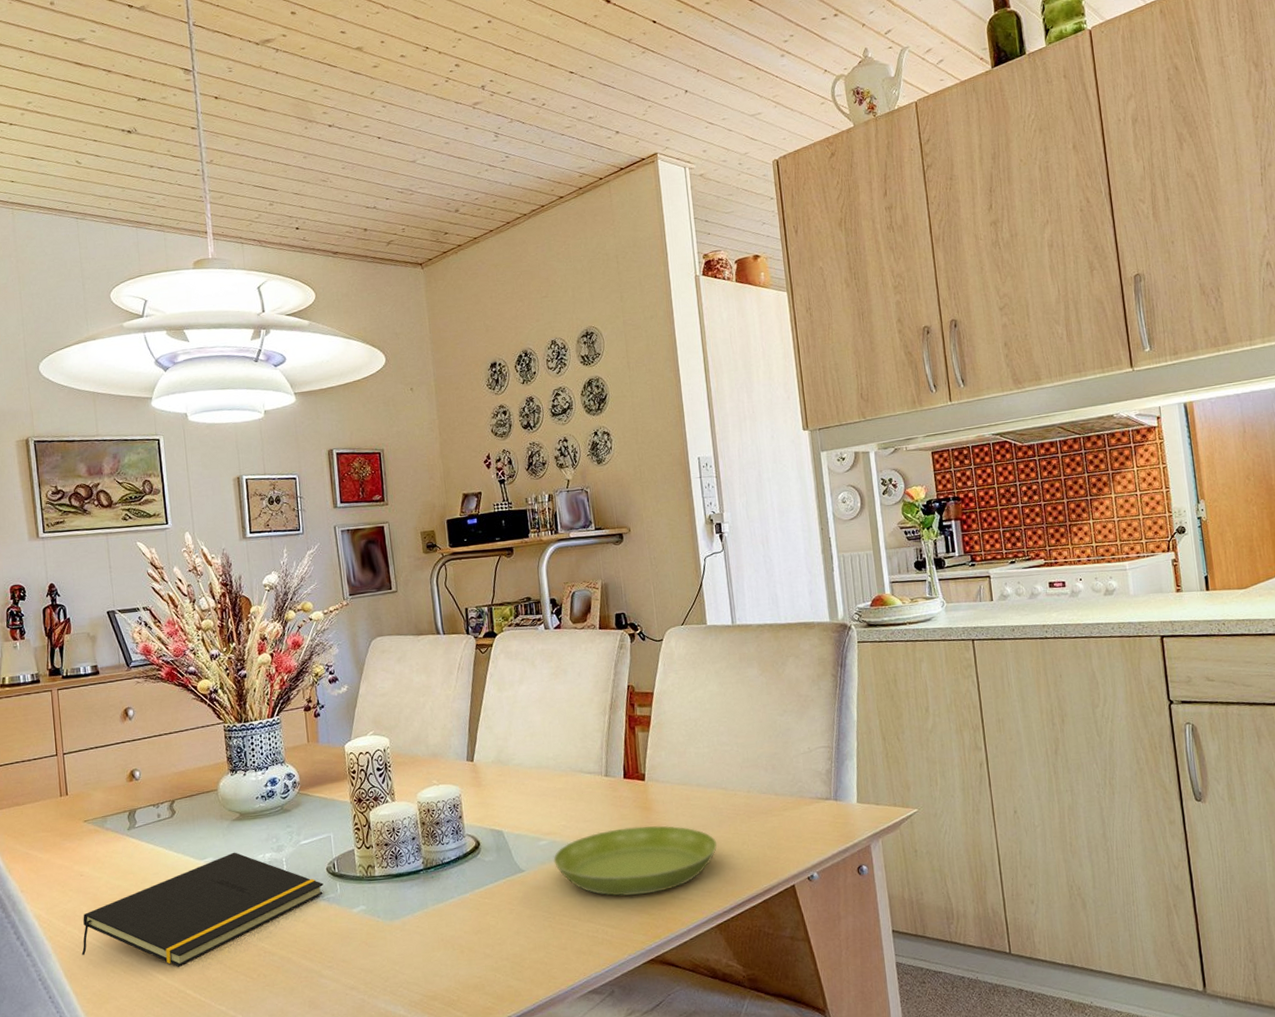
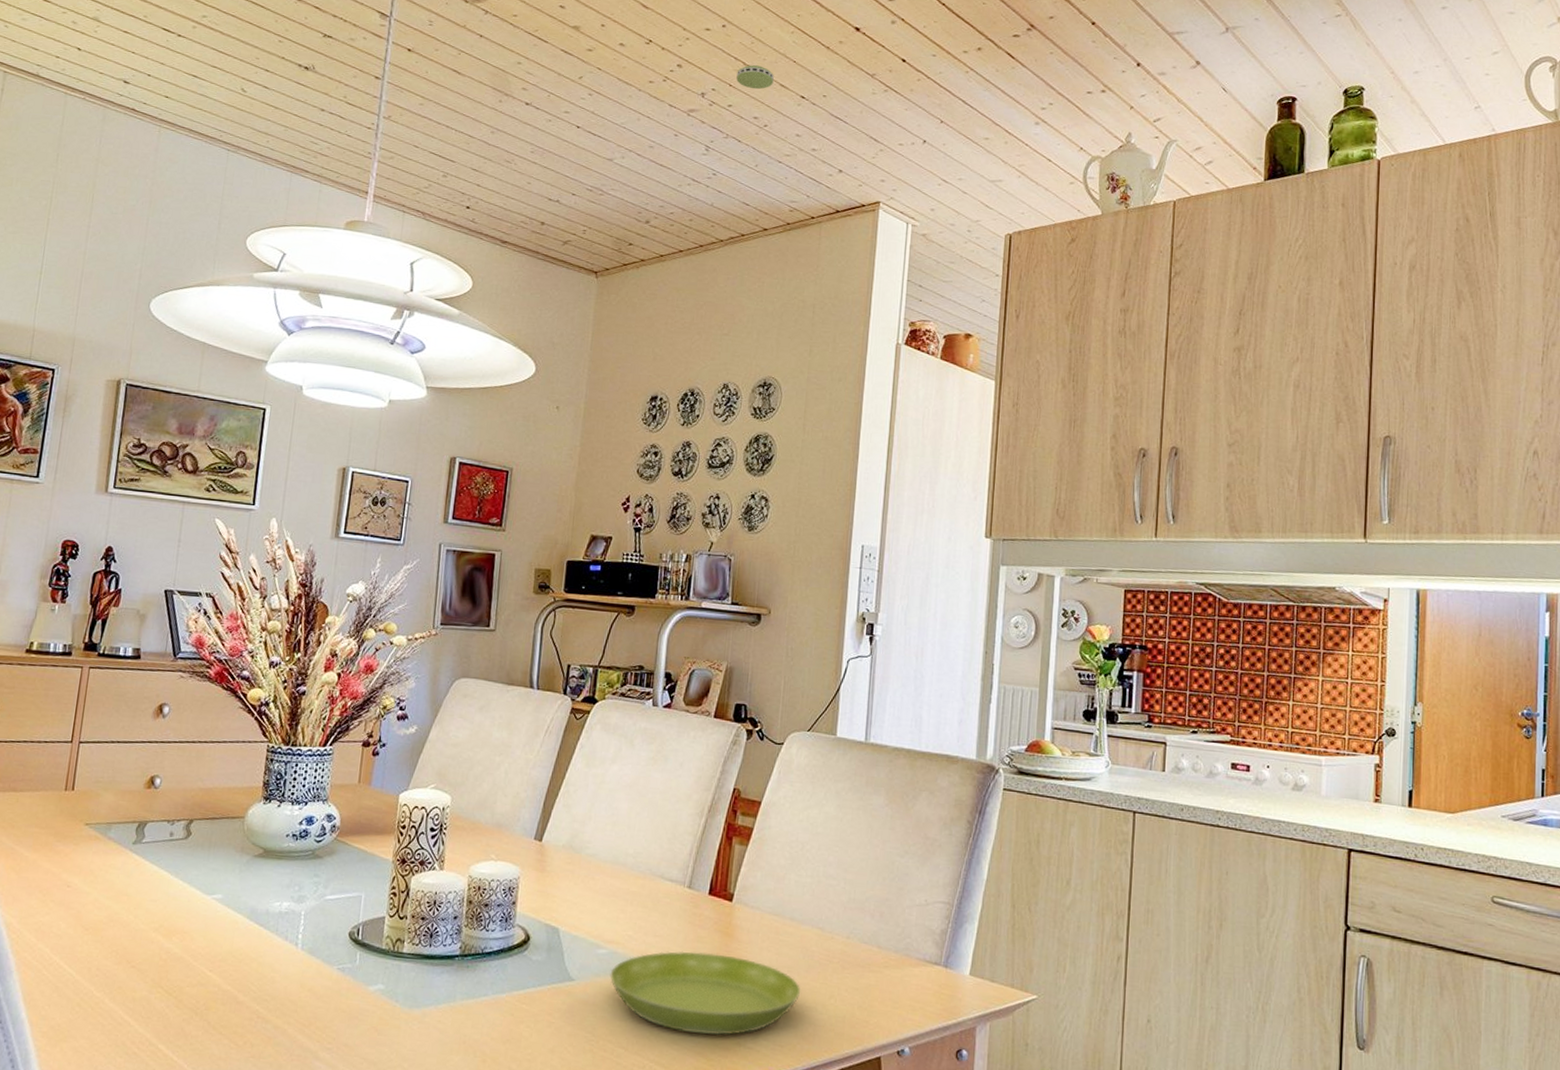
notepad: present [81,852,324,967] -> none [48,893,342,1015]
smoke detector: none [509,51,543,74] -> present [736,65,774,90]

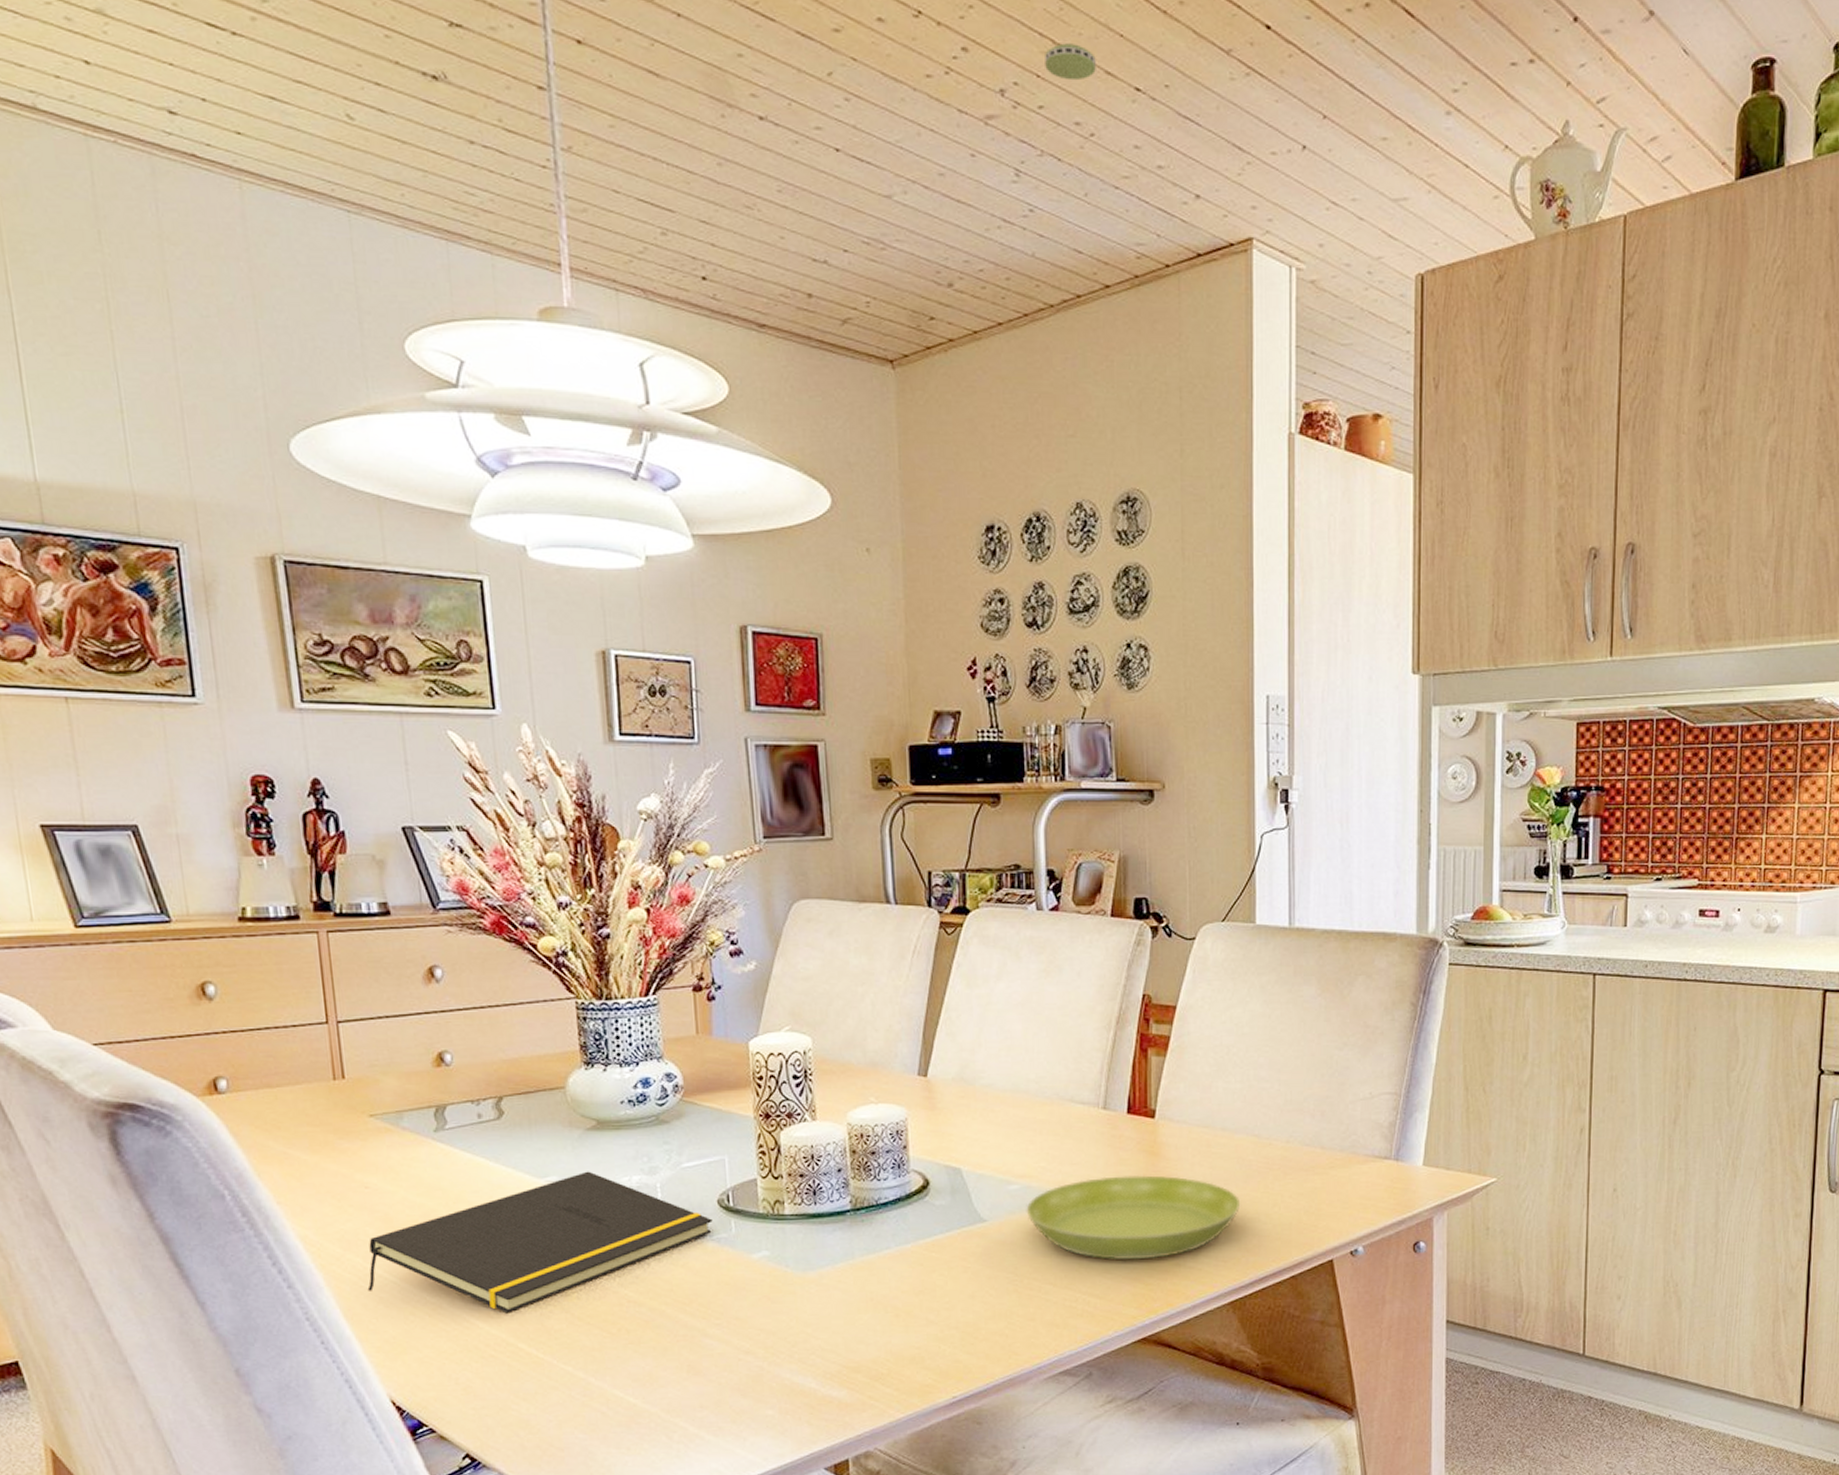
notepad: none [48,893,342,1015] -> present [367,1171,713,1314]

